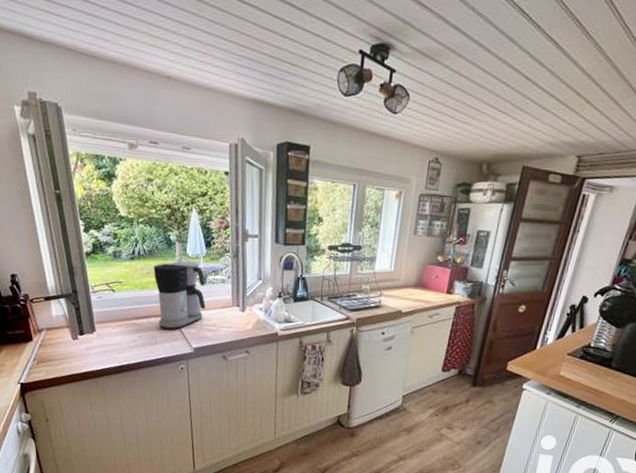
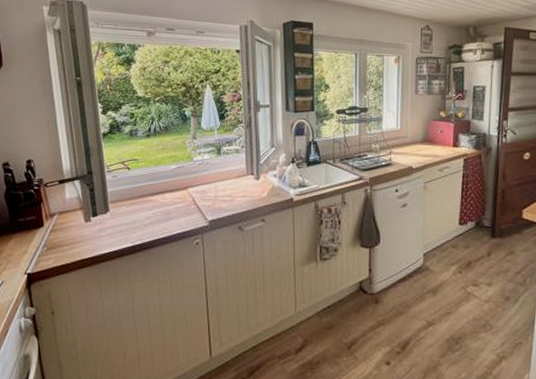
coffee maker: present [153,260,206,331] -> none [168,133,221,204]

